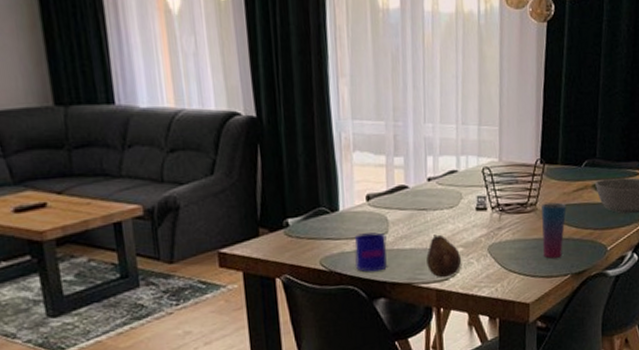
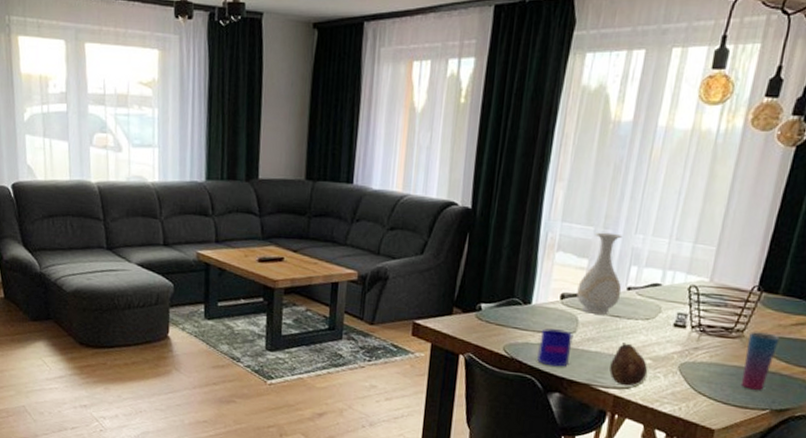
vase: none [380,125,423,211] -> present [576,232,623,315]

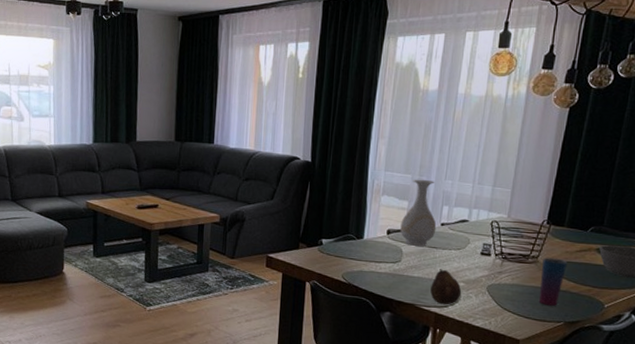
mug: present [536,328,573,367] -> none [369,259,399,290]

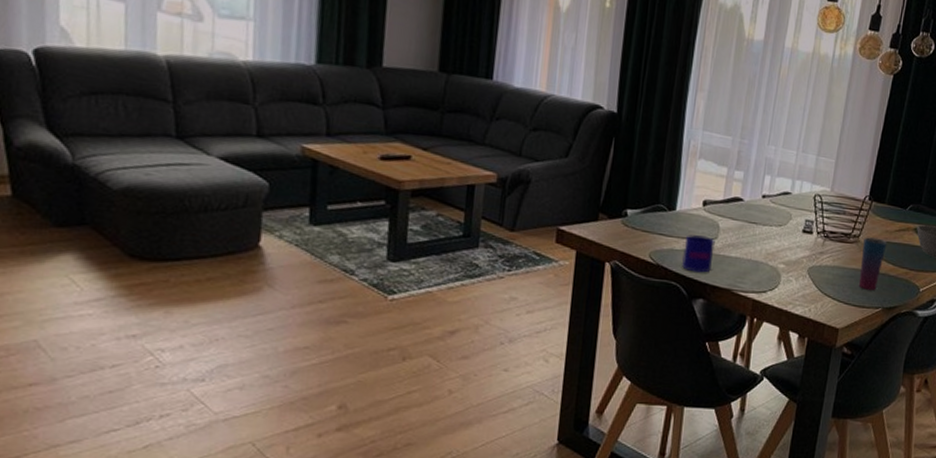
mug: none [369,259,399,290] -> present [681,235,715,273]
vase: present [400,179,437,246] -> none [717,142,757,221]
fruit: present [430,269,461,305] -> none [748,248,781,290]

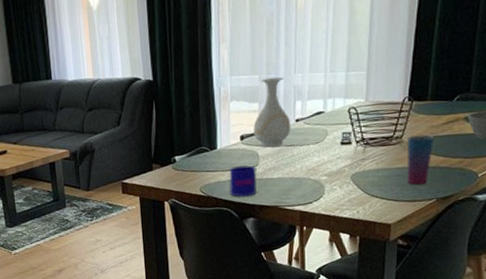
vase: none [717,142,757,221] -> present [253,77,291,148]

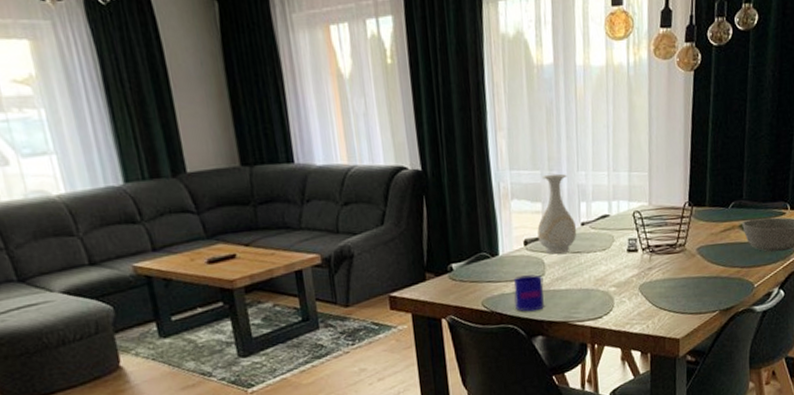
cup: present [406,134,435,185] -> none [689,242,714,296]

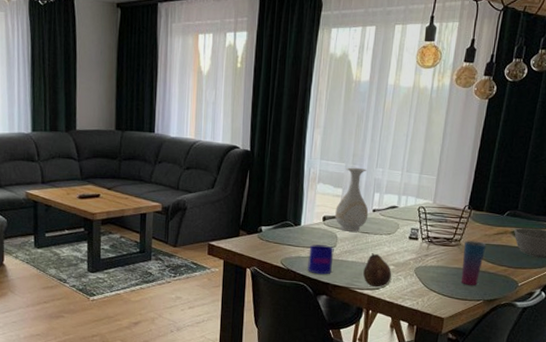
fruit: none [581,275,614,316] -> present [363,253,391,288]
cup: none [689,242,714,296] -> present [460,241,487,286]

